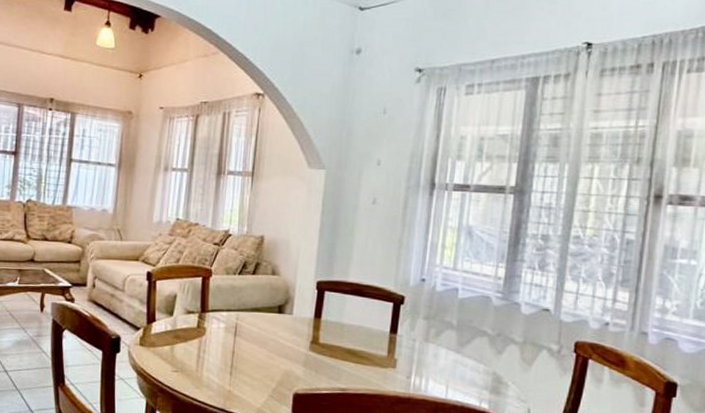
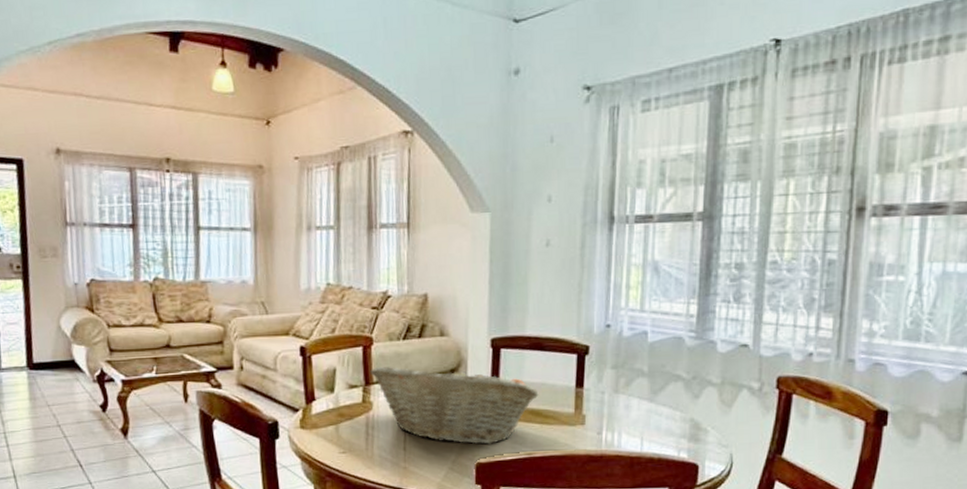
fruit basket: none [207,296,356,378] -> present [370,365,539,445]

